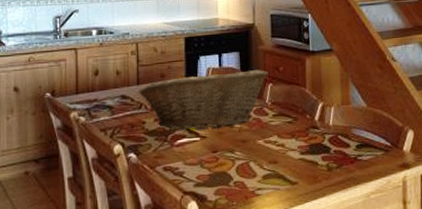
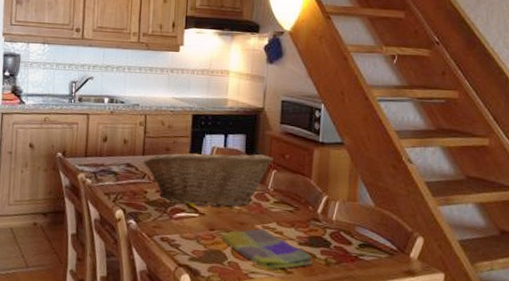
dish towel: none [225,143,316,182] -> present [221,228,313,269]

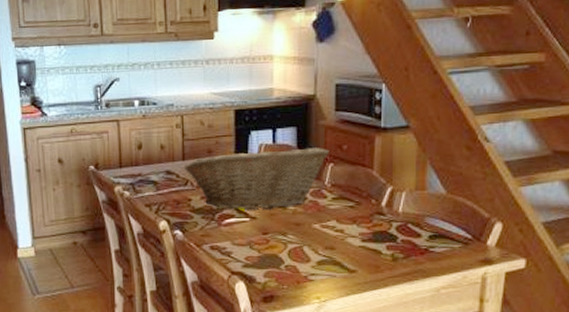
dish towel: present [221,228,313,269] -> none [276,227,378,268]

